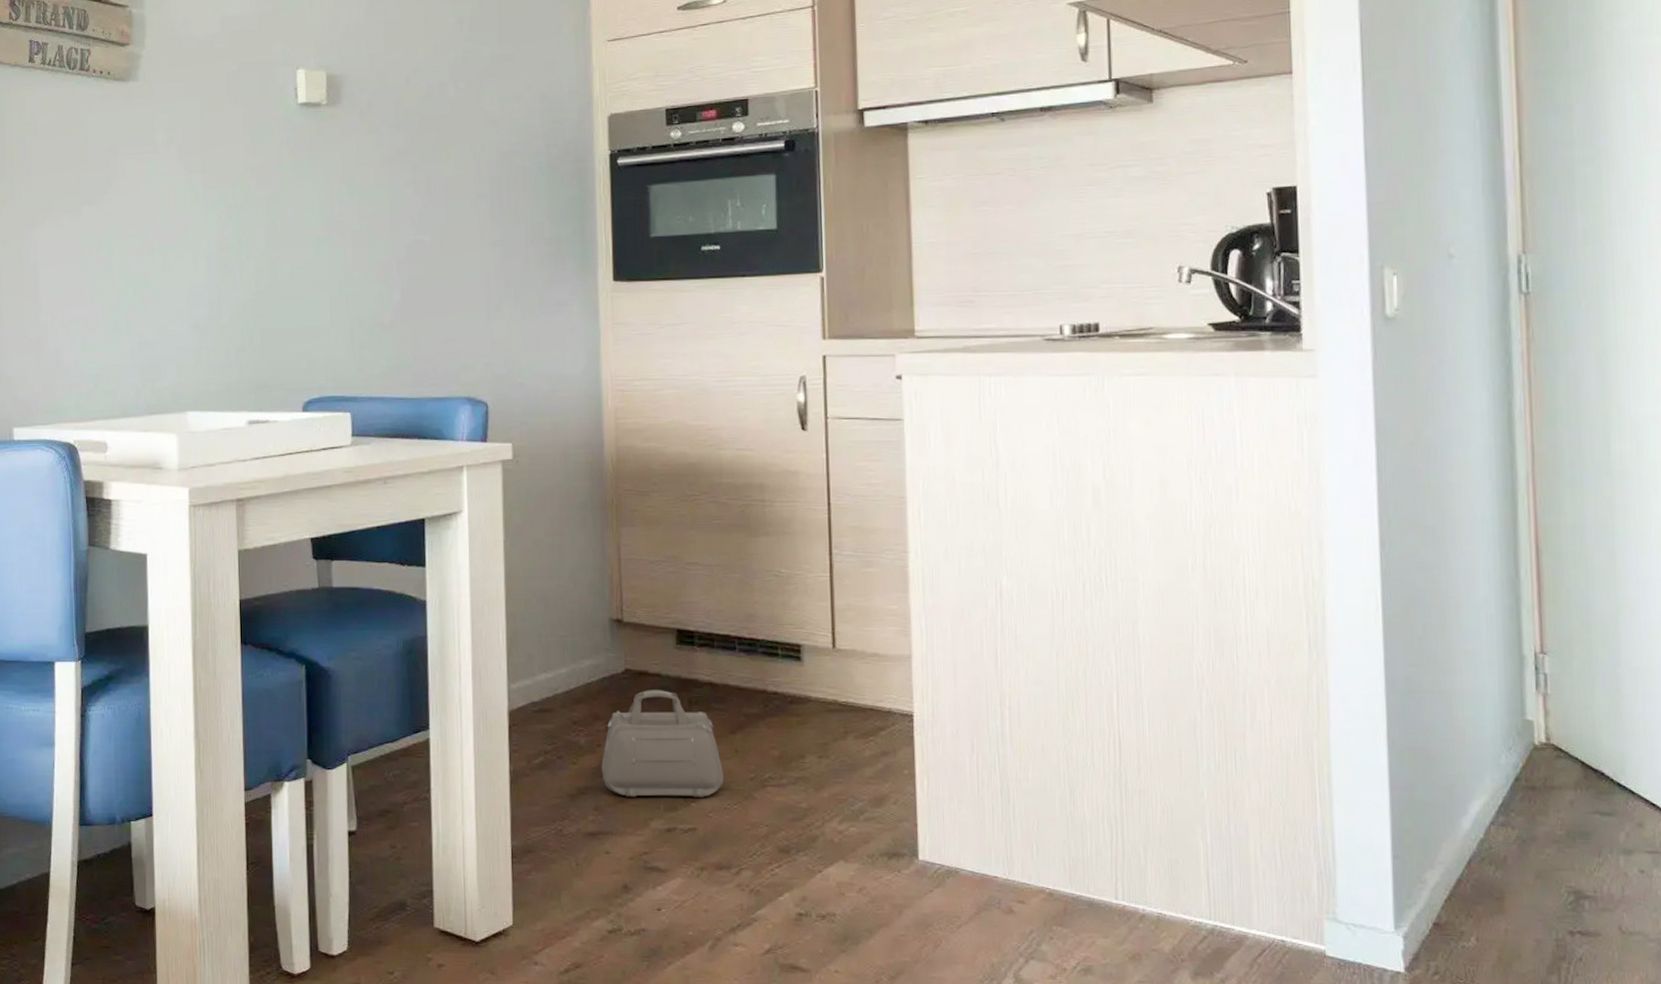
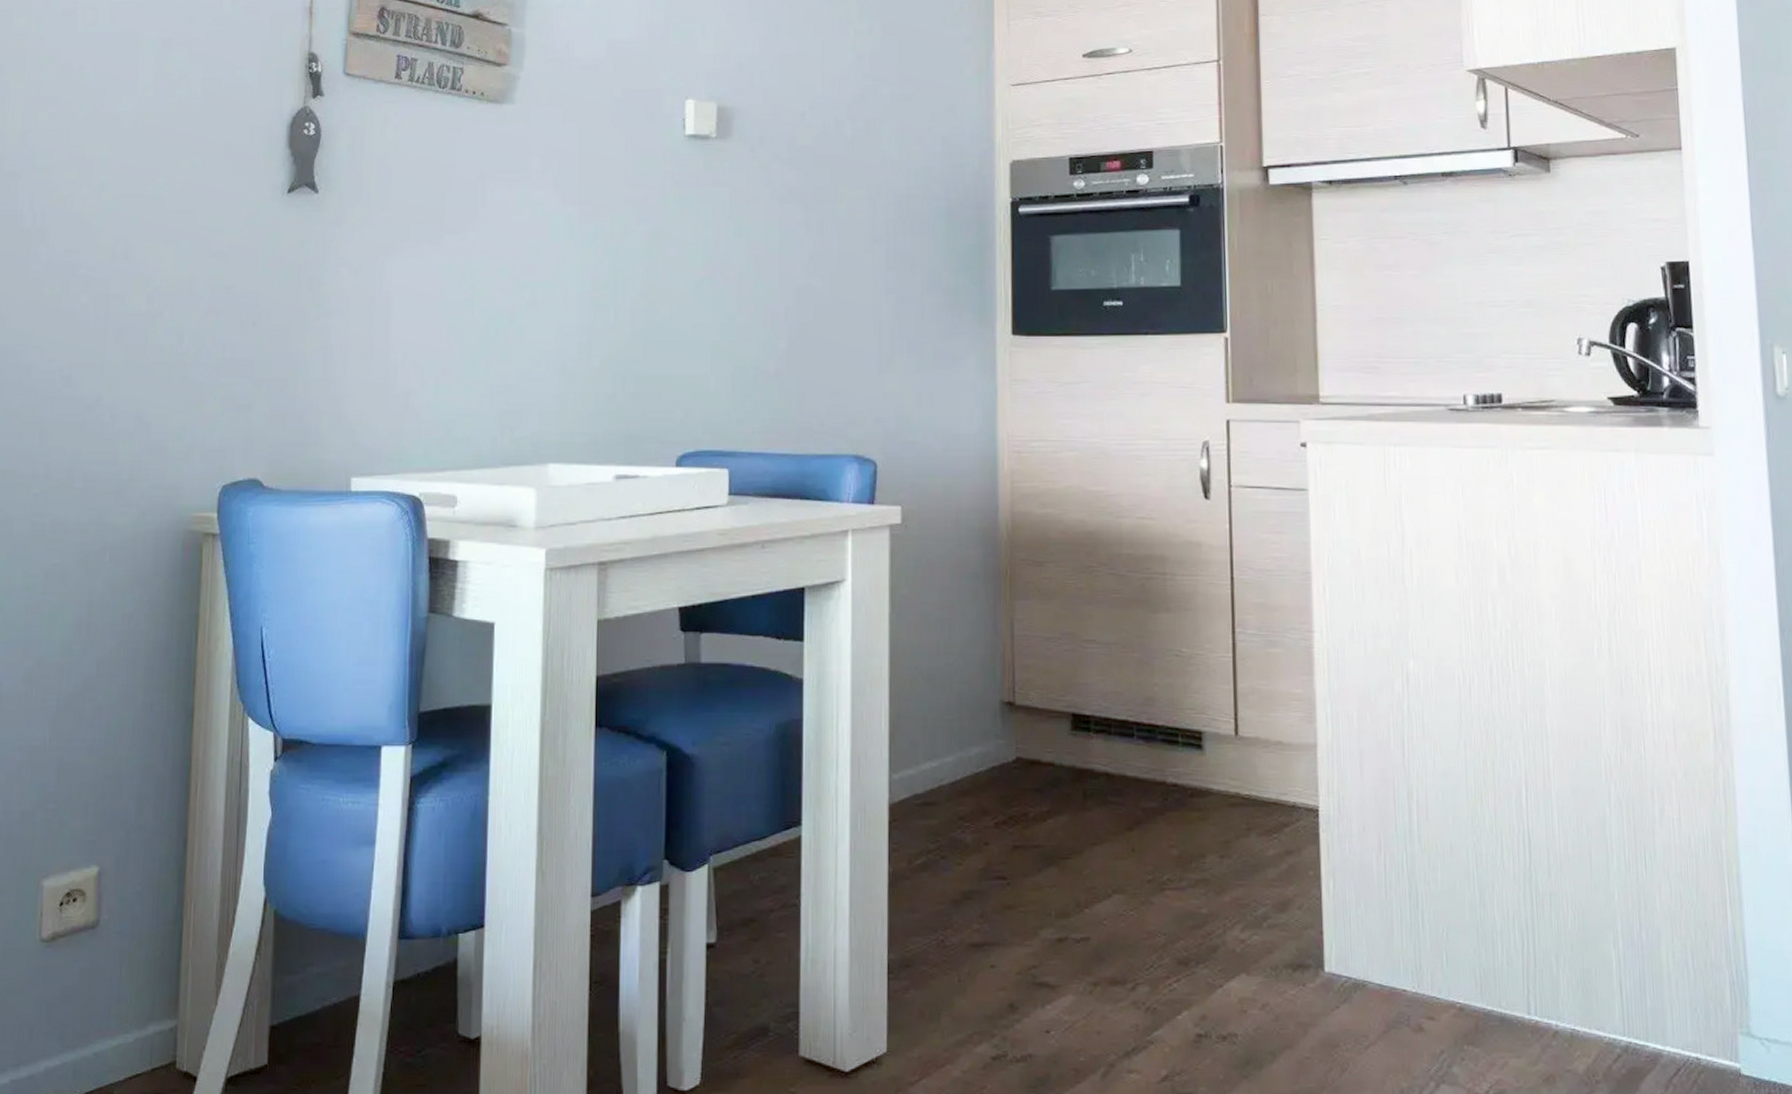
handbag: present [601,690,724,797] -> none [988,781,1119,903]

